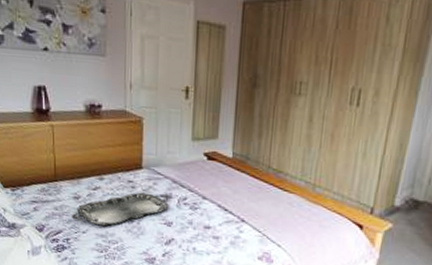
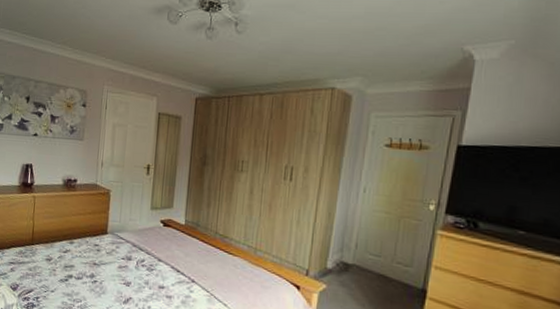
serving tray: present [72,192,169,226] -> none [43,255,129,286]

